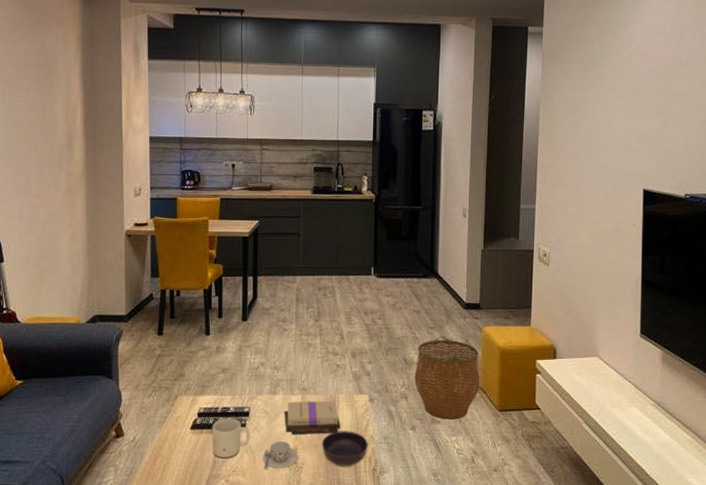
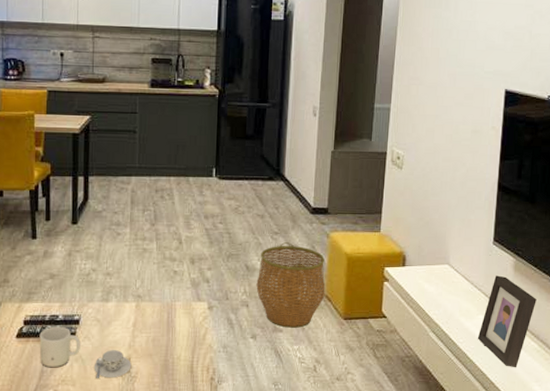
books: present [284,401,341,434] -> none [117,308,178,343]
bowl: present [321,430,368,468] -> none [156,338,206,377]
picture frame: none [630,367,686,460] -> present [477,275,537,368]

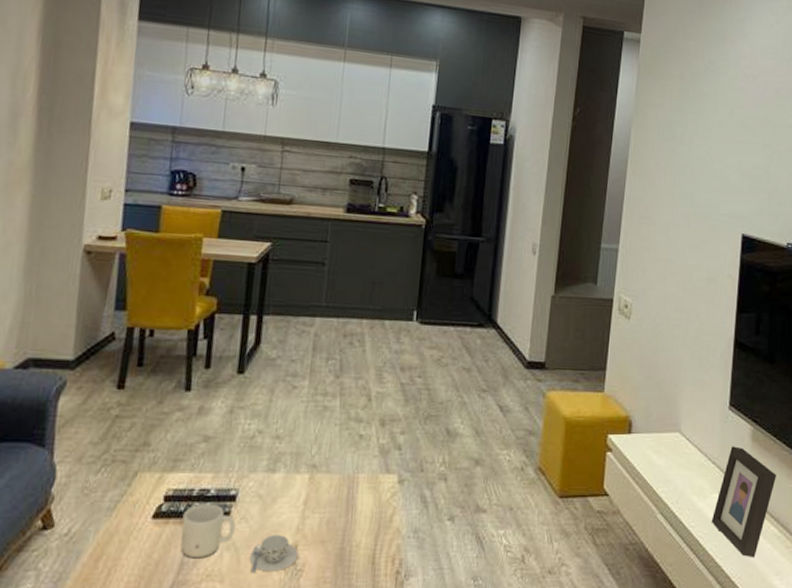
basket: present [256,242,326,328] -> none [457,402,539,508]

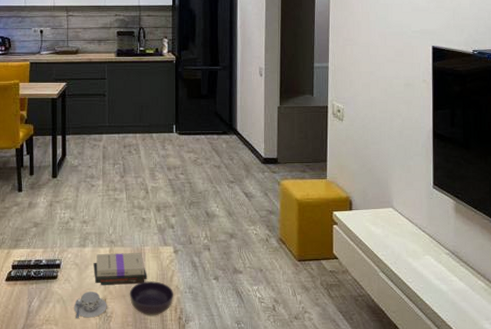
mug: present [181,503,236,559] -> none [26,270,62,309]
books: none [283,481,359,526] -> present [93,253,147,285]
bowl: none [330,520,392,570] -> present [129,280,173,316]
picture frame: present [711,446,776,558] -> none [425,217,480,307]

